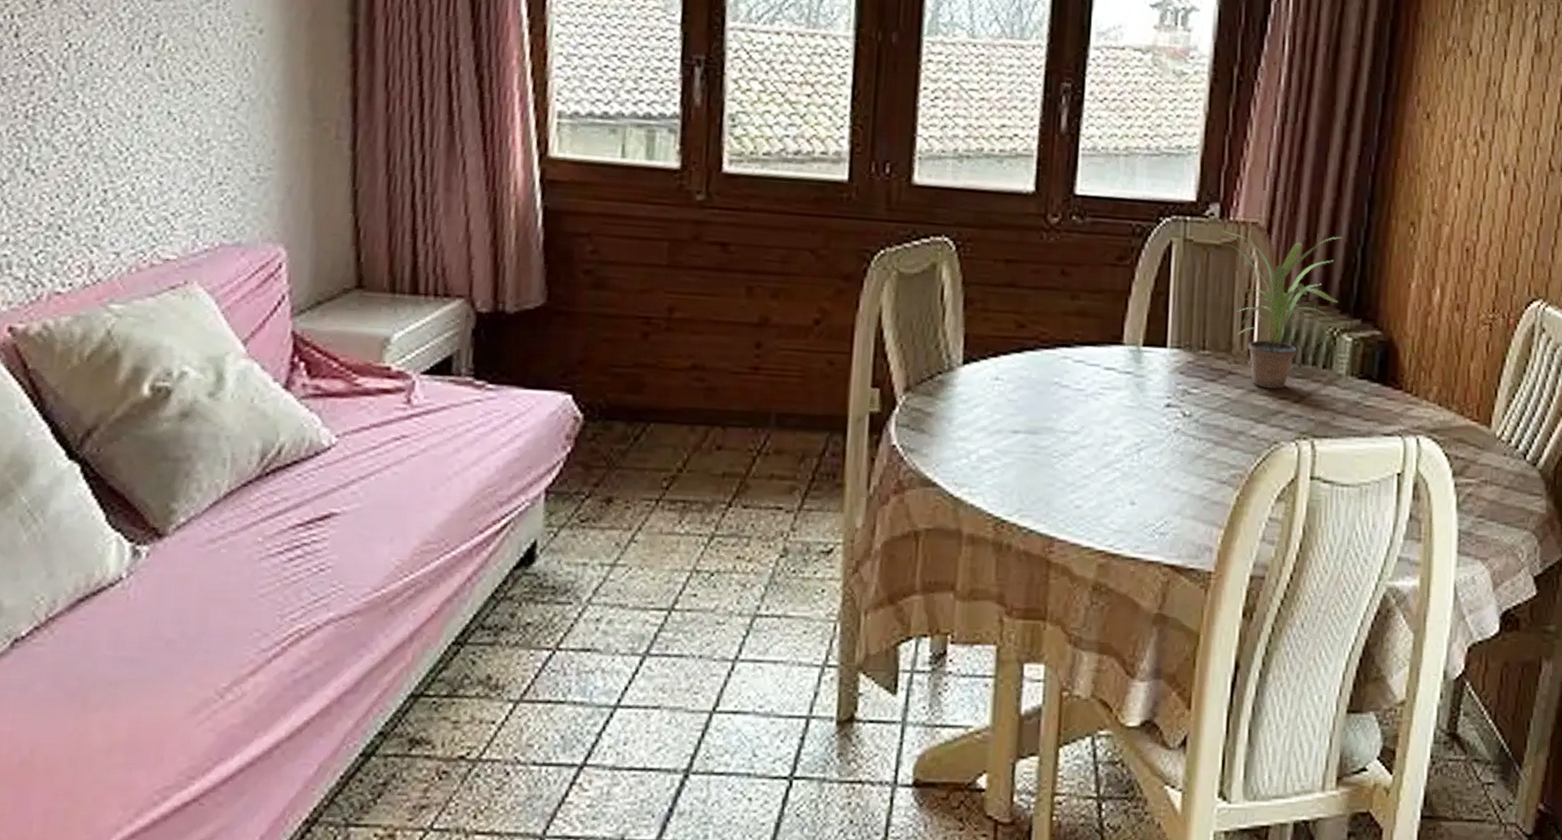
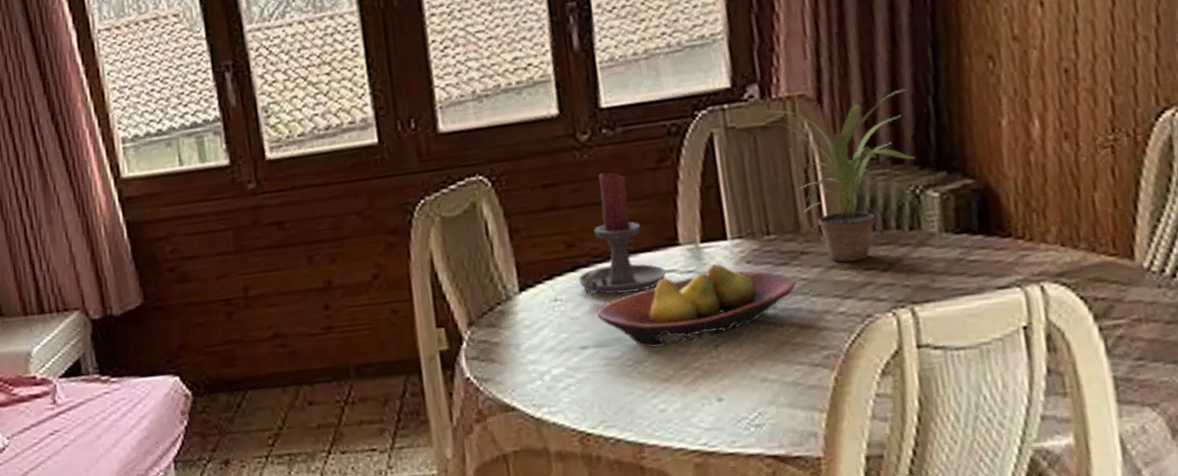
candle holder: none [1022,259,1107,385] -> present [578,172,667,295]
fruit bowl: none [1034,369,1220,443] -> present [597,264,797,348]

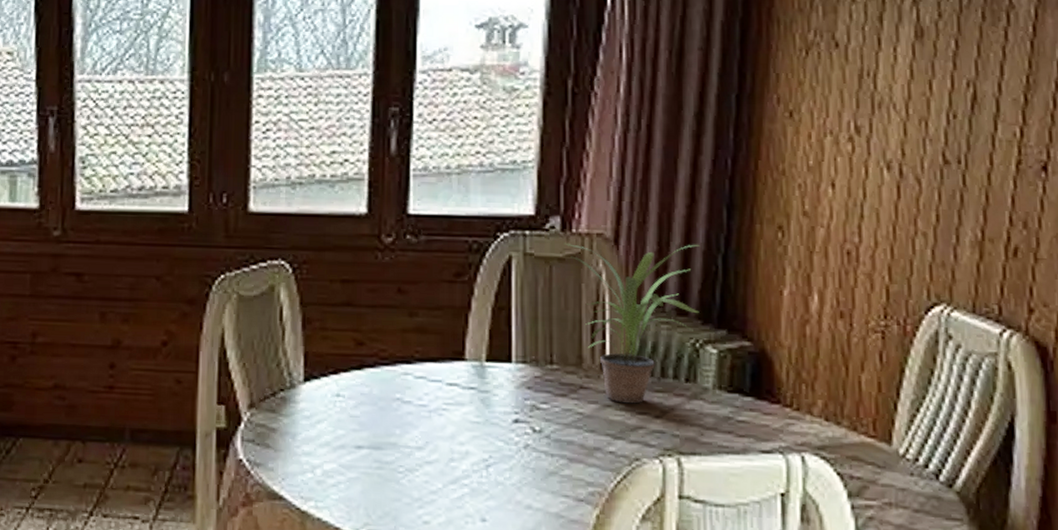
candle holder: present [578,172,667,295] -> none [363,277,449,401]
fruit bowl: present [597,264,797,348] -> none [376,384,572,459]

